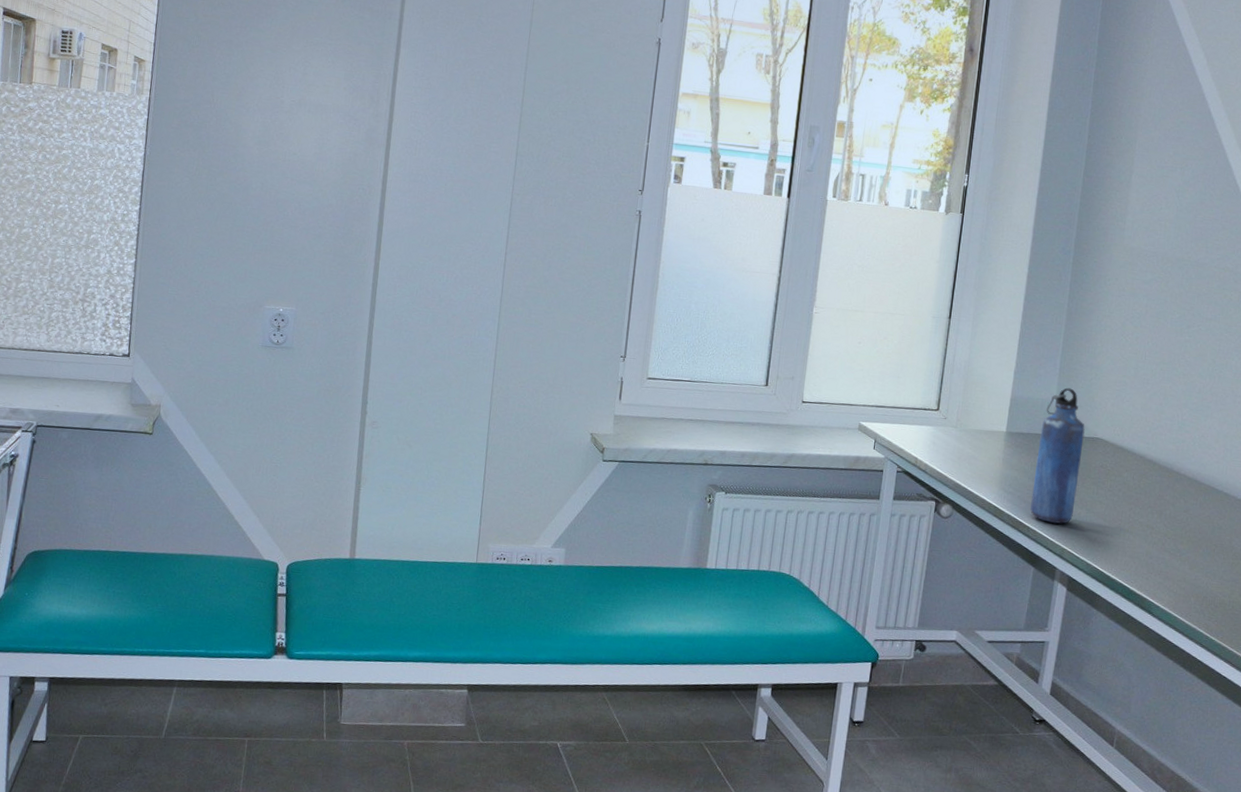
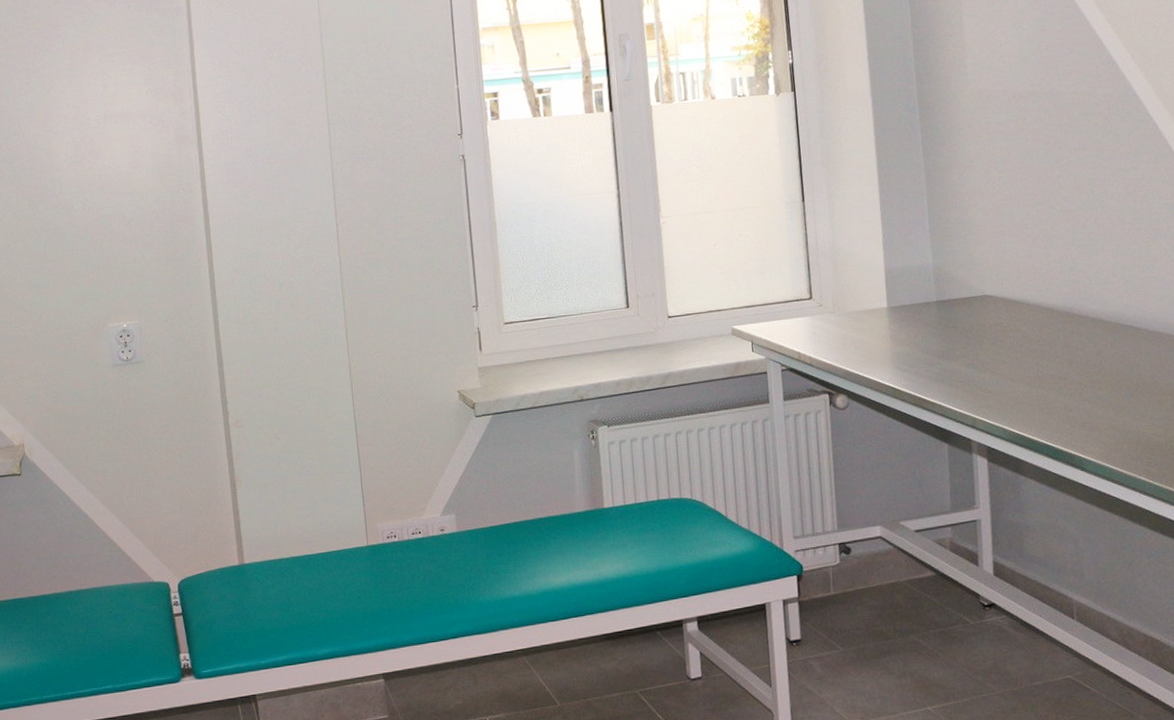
water bottle: present [1030,387,1085,524] -> none [924,249,978,394]

